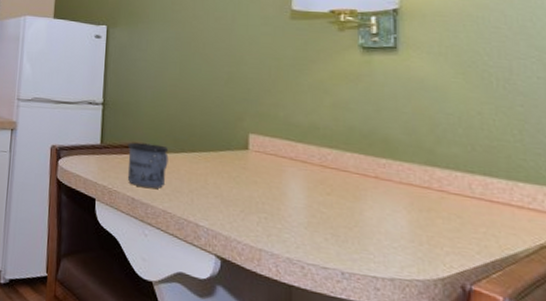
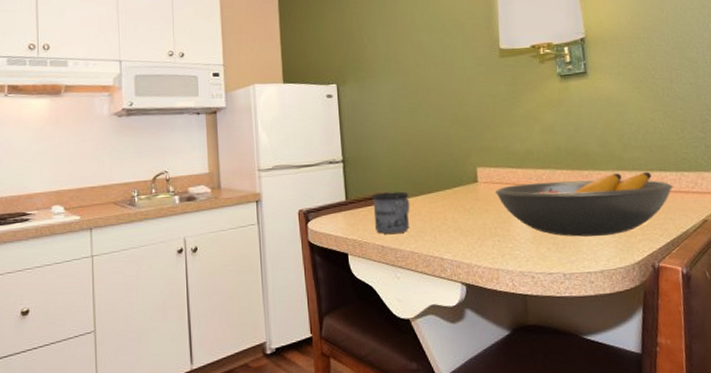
fruit bowl: none [267,159,501,240] -> present [494,171,673,237]

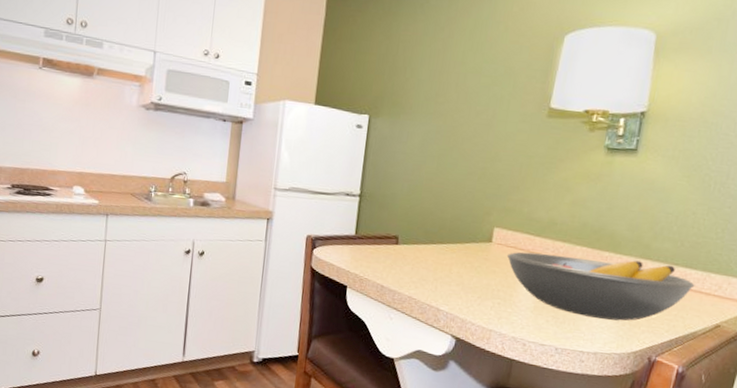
mug: present [371,191,410,234] -> none [378,233,419,277]

